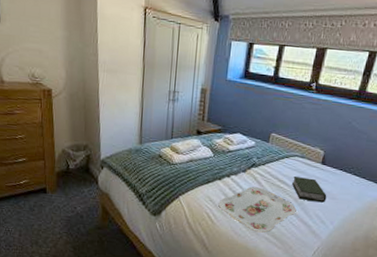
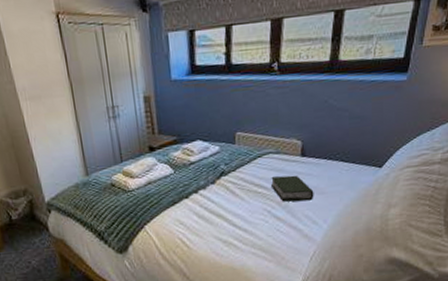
serving tray: present [218,186,297,233] -> none [190,197,282,249]

